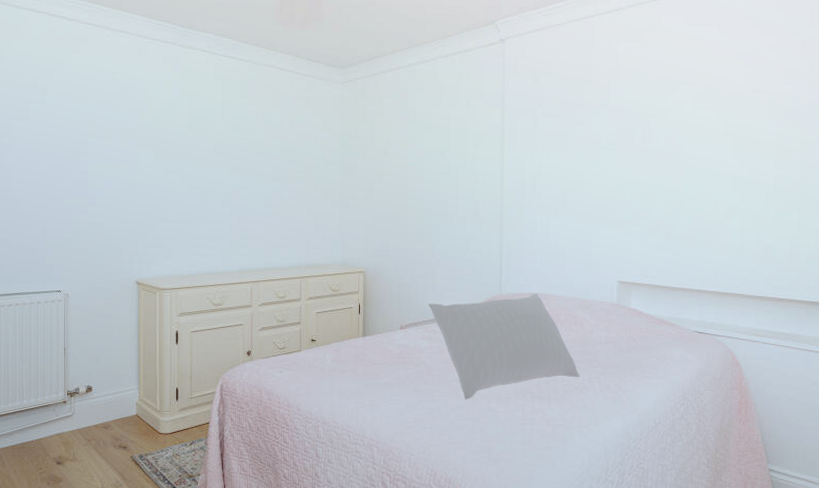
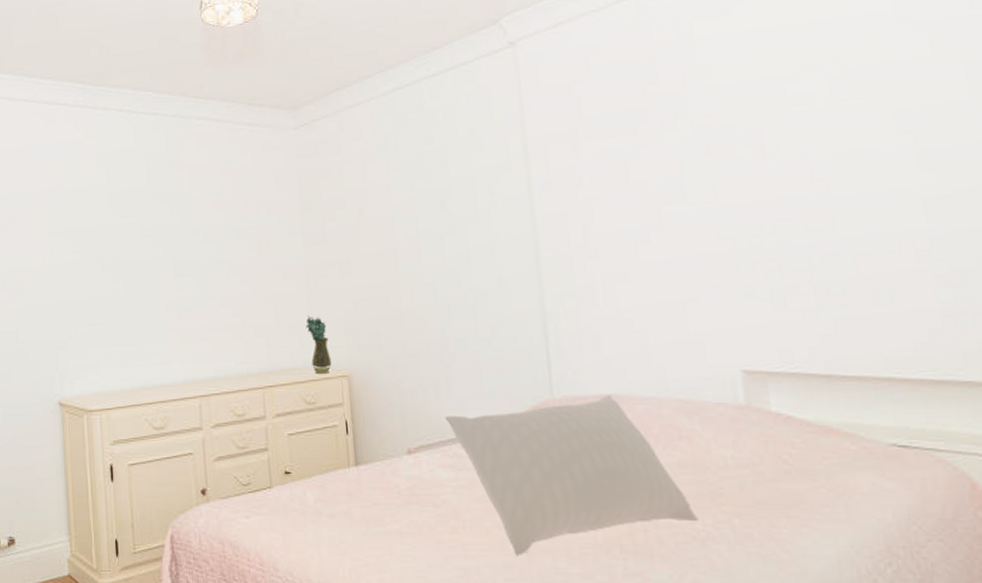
vase: none [337,226,353,270] -> present [306,316,332,375]

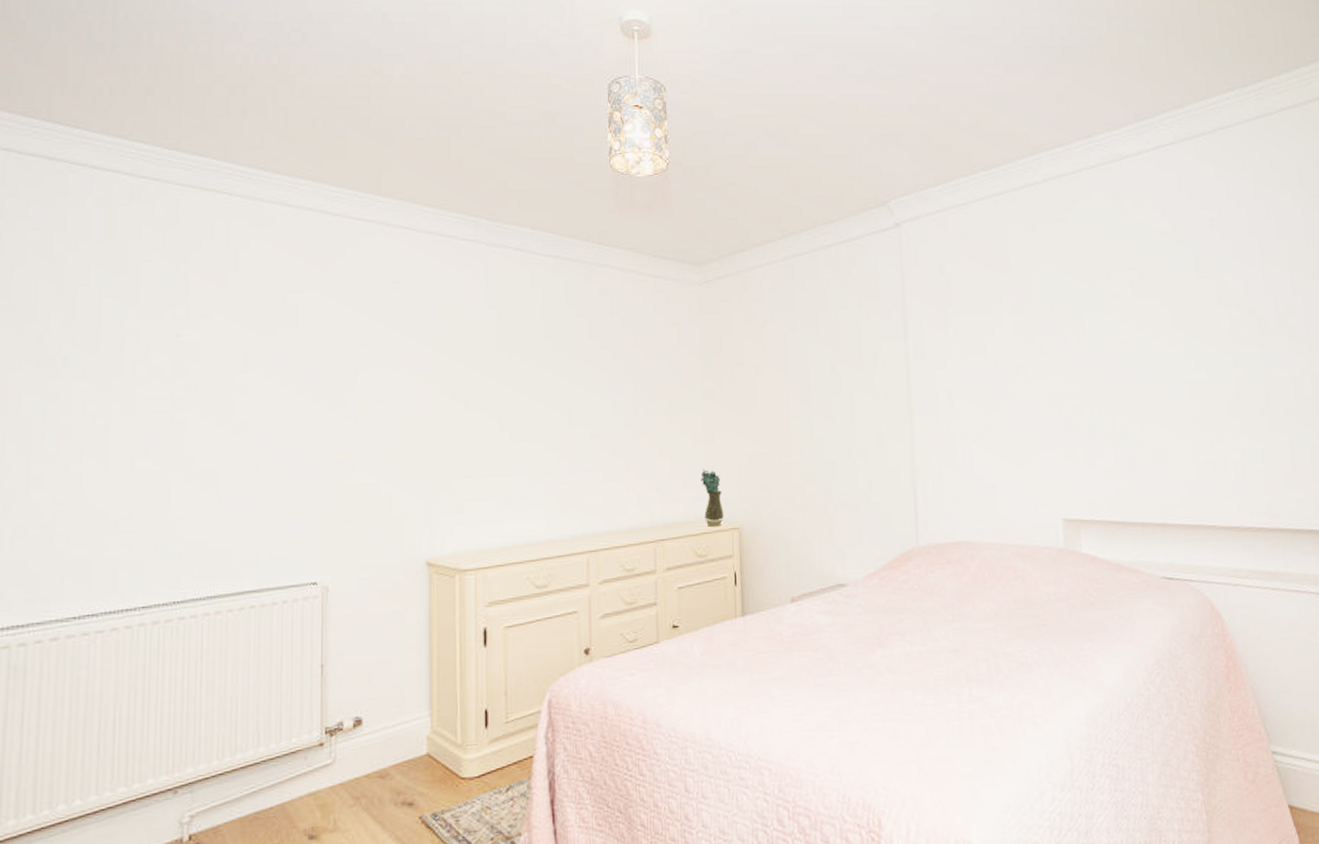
cushion: present [444,395,699,555] -> none [826,542,1028,692]

